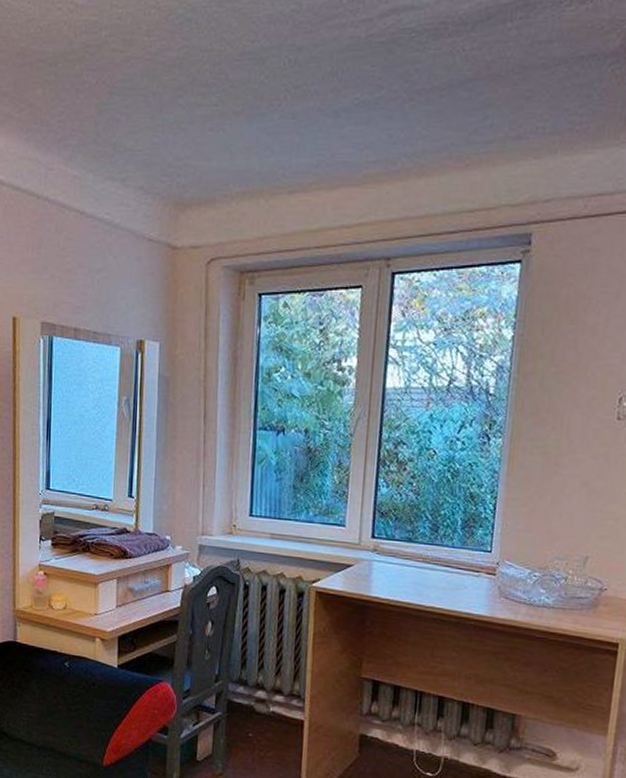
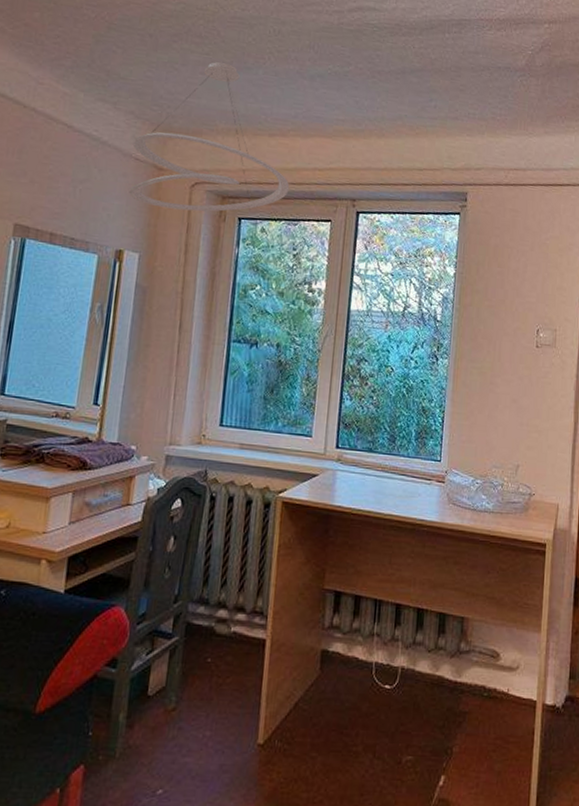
ceiling light fixture: none [144,113,314,291] -> present [129,62,290,212]

